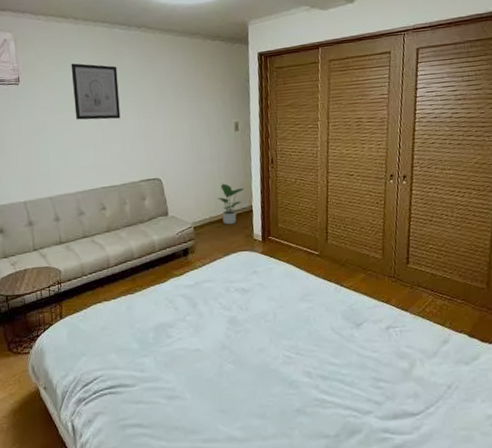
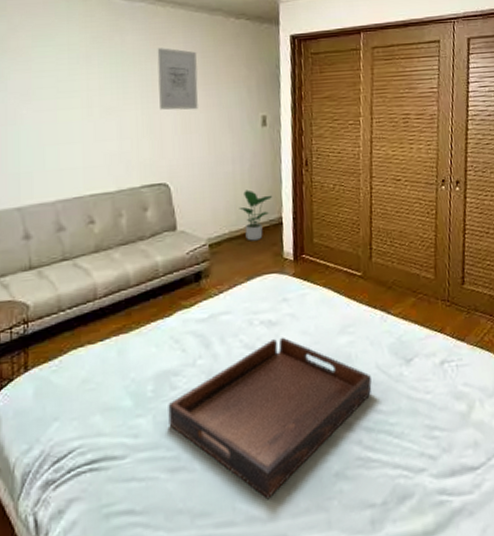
wall art: present [71,63,121,120] -> none [55,38,119,109]
wall art: none [149,68,183,119] -> present [157,48,198,110]
serving tray: none [165,301,327,424] -> present [168,337,372,498]

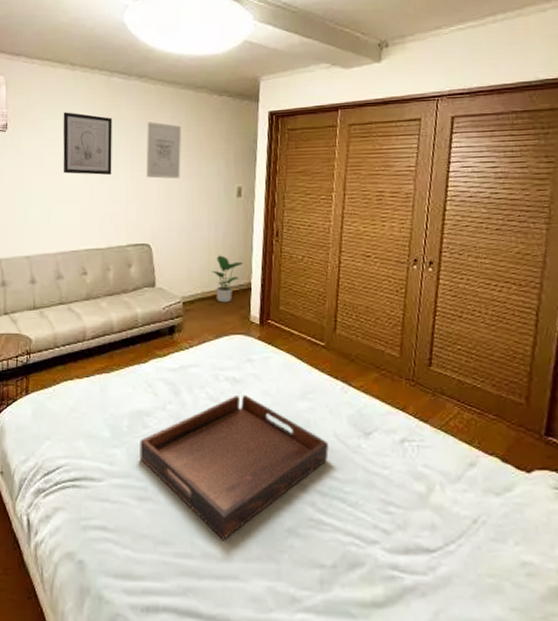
wall art: none [55,38,119,109] -> present [63,112,112,176]

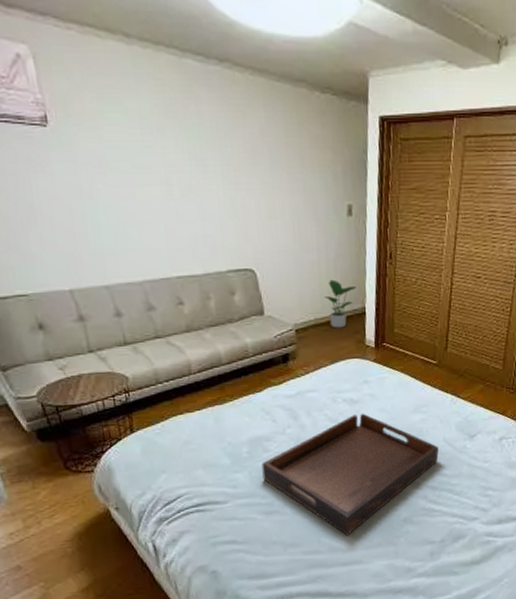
wall art: present [63,112,112,176] -> none [124,103,199,189]
wall art: present [147,122,181,179] -> none [236,122,282,195]

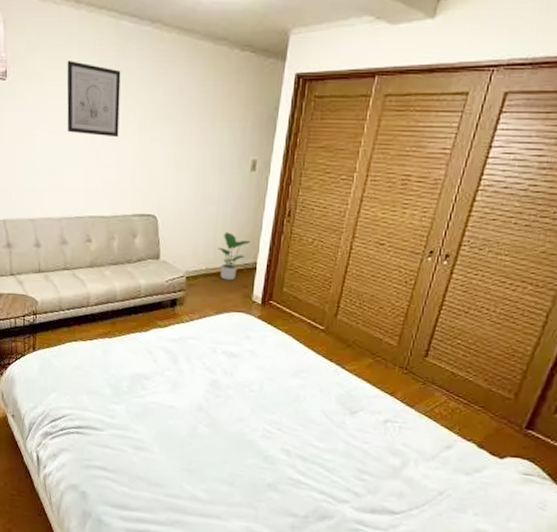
wall art: none [124,103,199,189] -> present [66,61,121,138]
serving tray: present [261,413,439,535] -> none [138,368,315,487]

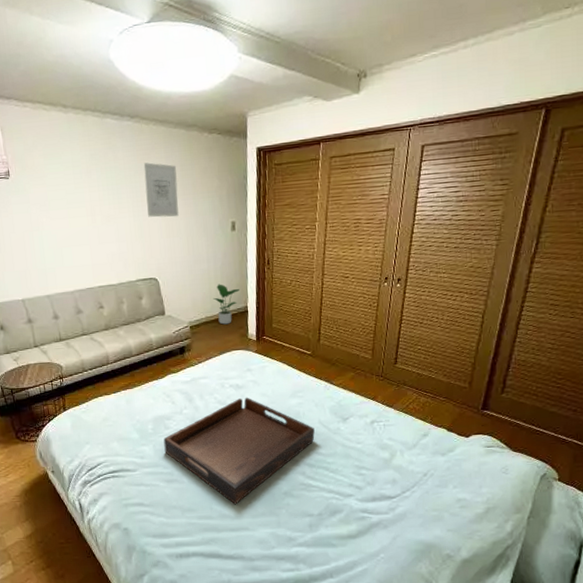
wall art: present [66,61,121,138] -> none [62,156,115,217]
serving tray: none [138,368,315,487] -> present [163,397,315,504]
wall art: none [156,78,196,147] -> present [143,162,179,218]

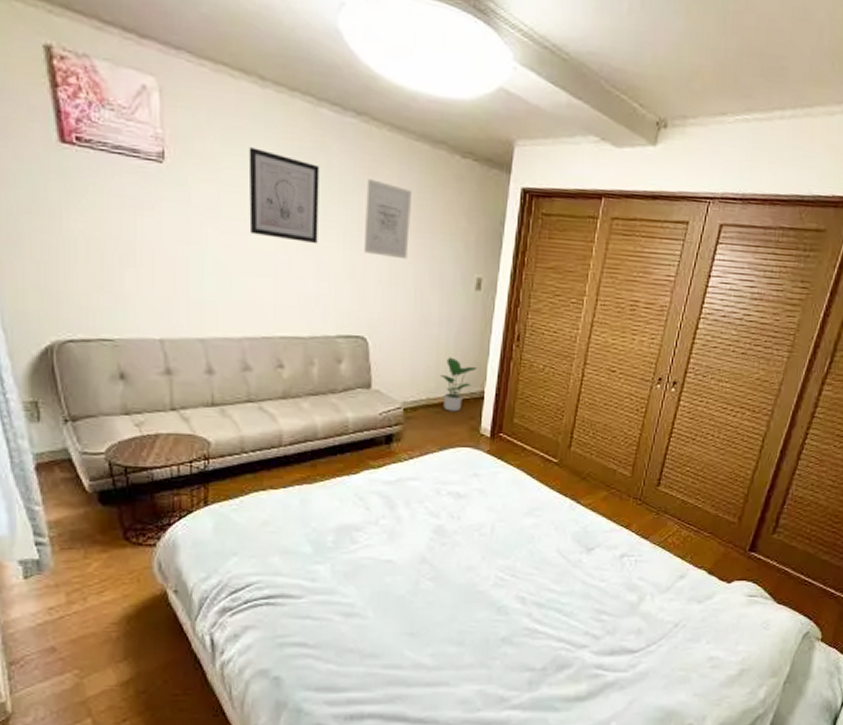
wall art: none [62,156,115,217] -> present [248,147,320,244]
serving tray: present [163,397,315,504] -> none [346,510,550,650]

